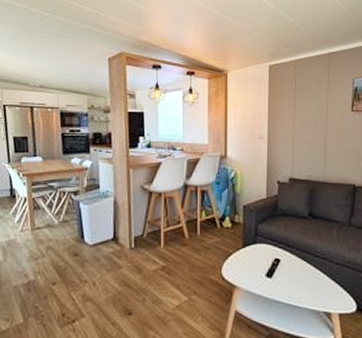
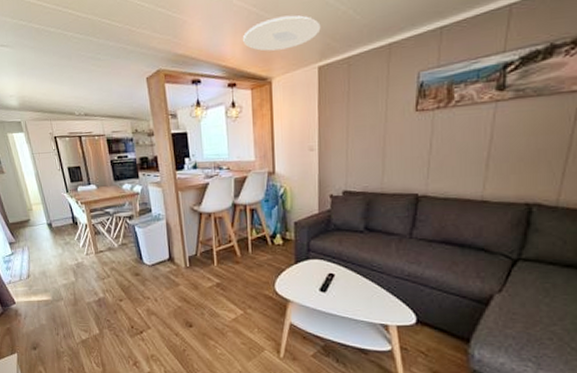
ceiling light: none [203,20,272,48] -> present [243,15,321,51]

